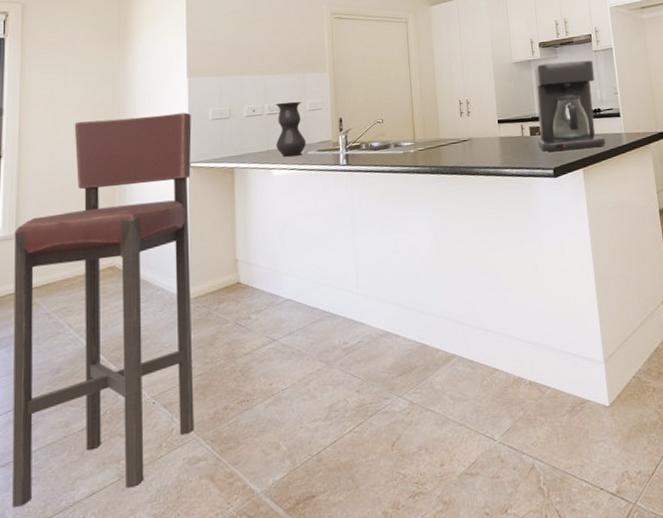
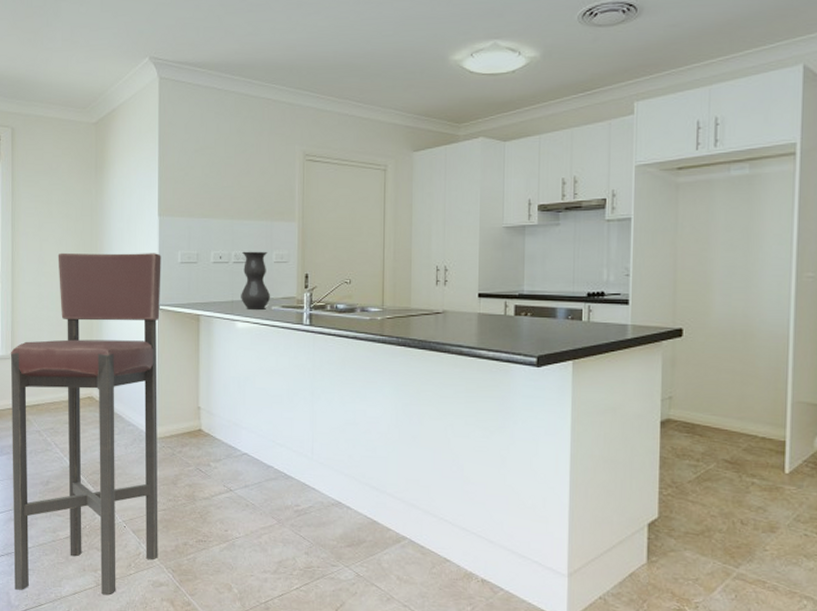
coffee maker: present [534,60,606,152] -> none [522,231,606,338]

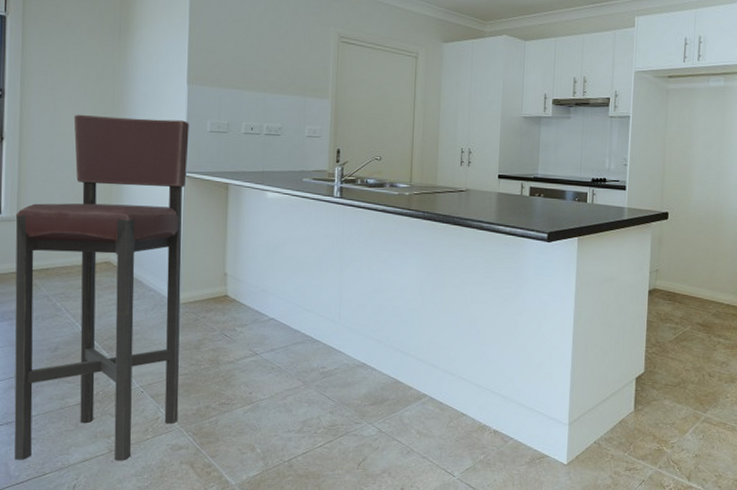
vase: present [241,251,271,310] -> none [272,124,303,181]

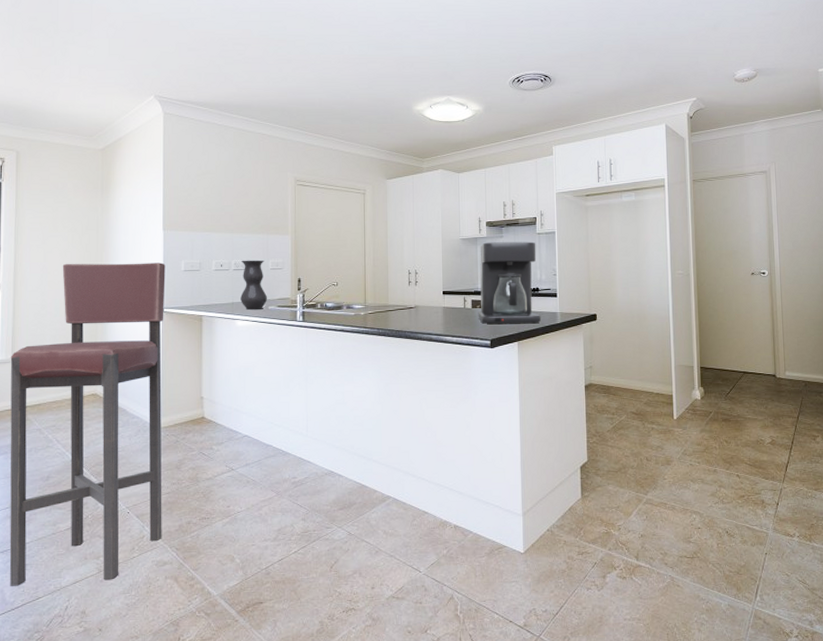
vase: none [272,124,303,181] -> present [240,260,268,310]
coffee maker: none [536,123,607,218] -> present [478,241,542,324]

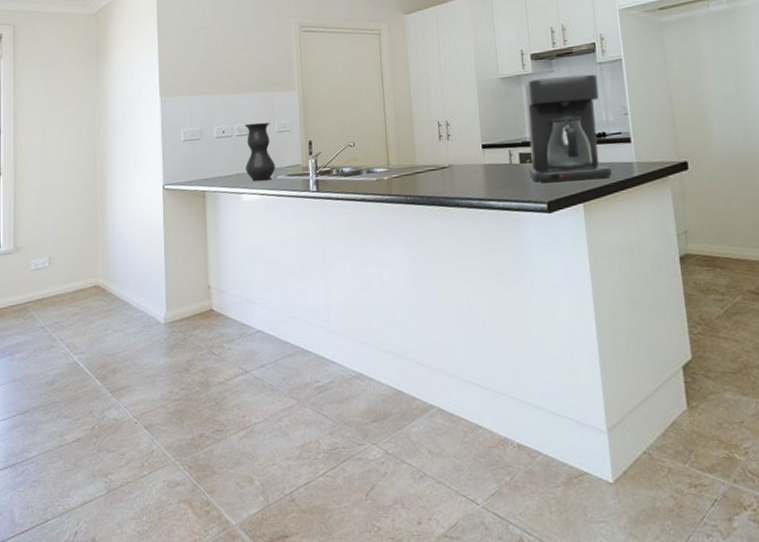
bar stool: present [9,262,166,586] -> none [13,133,173,506]

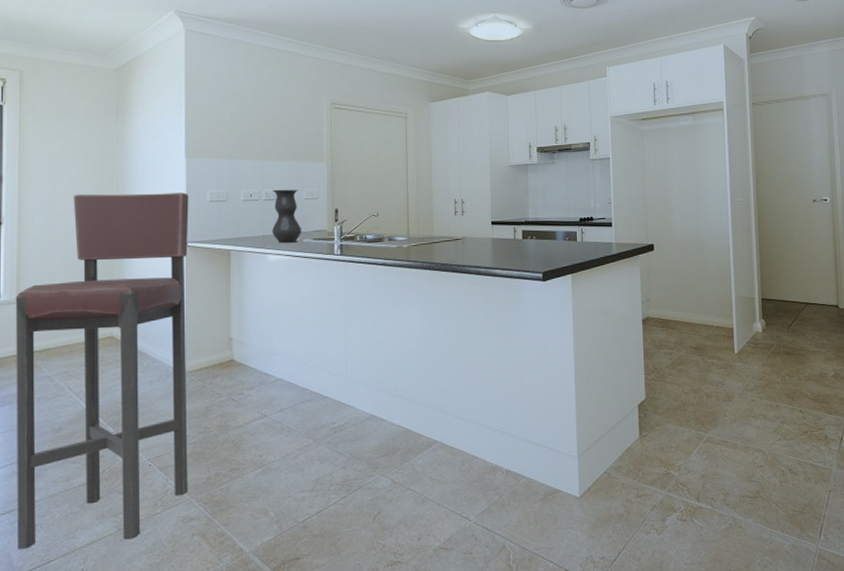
bar stool: none [13,133,173,506] -> present [15,192,189,549]
coffee maker: present [524,74,613,182] -> none [529,168,596,256]

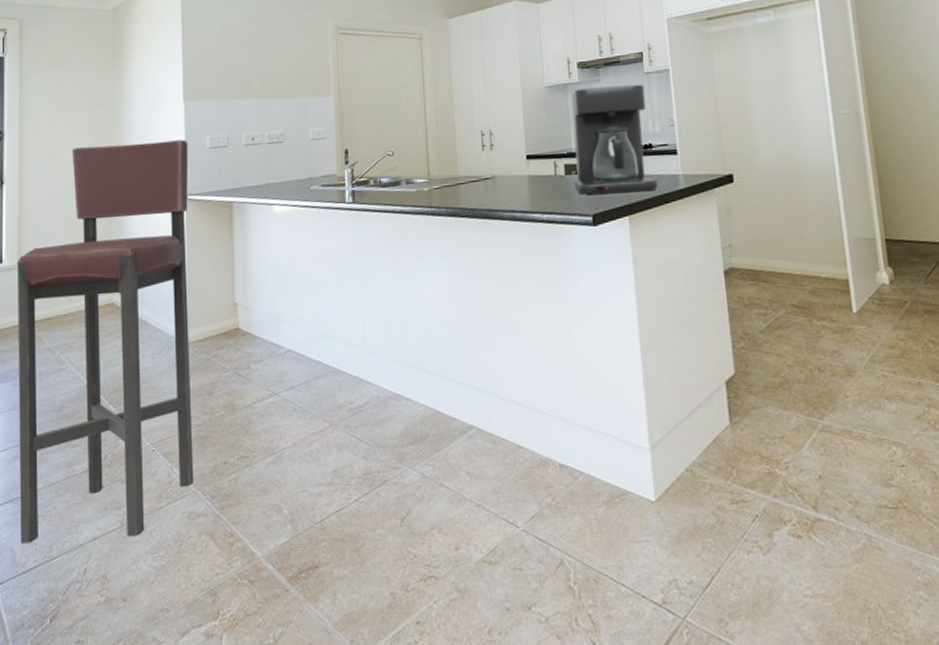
vase: present [272,189,302,243] -> none [275,129,310,192]
coffee maker: none [529,168,596,256] -> present [571,84,659,195]

